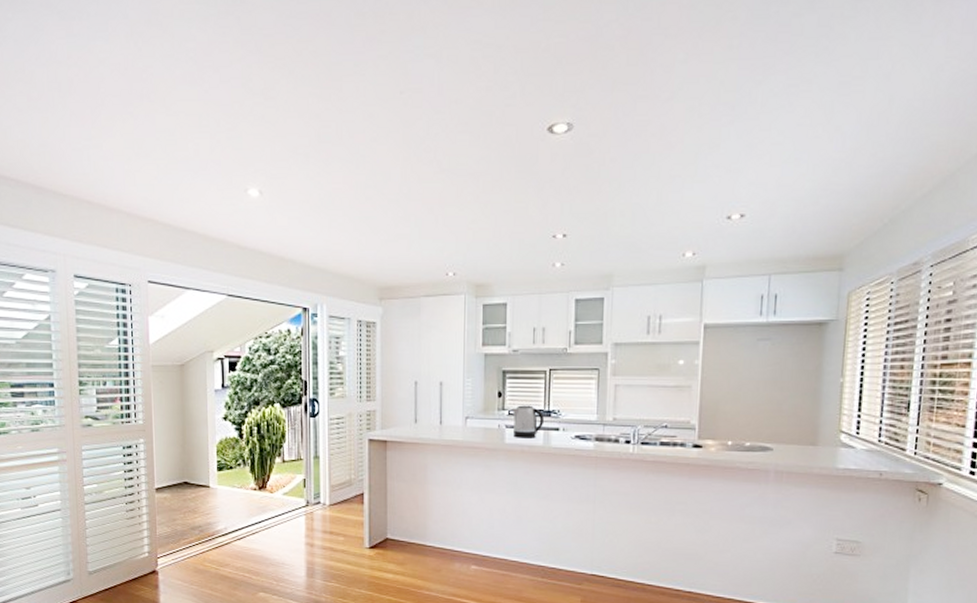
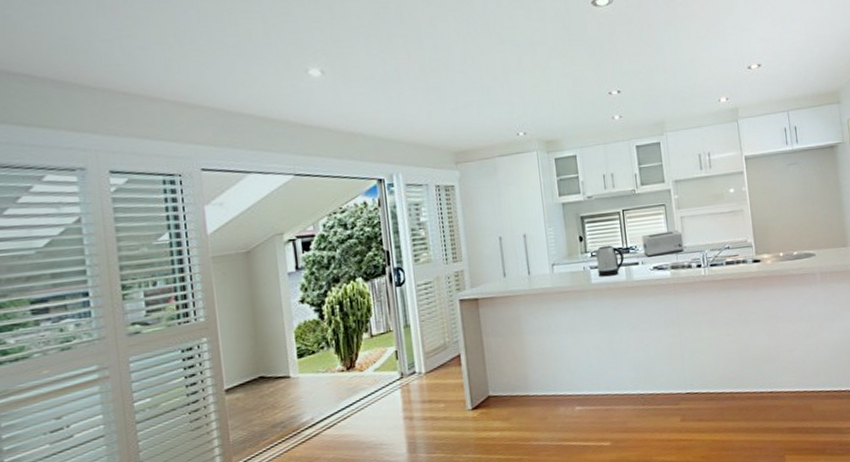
toaster: none [566,398,614,425] -> present [642,229,684,257]

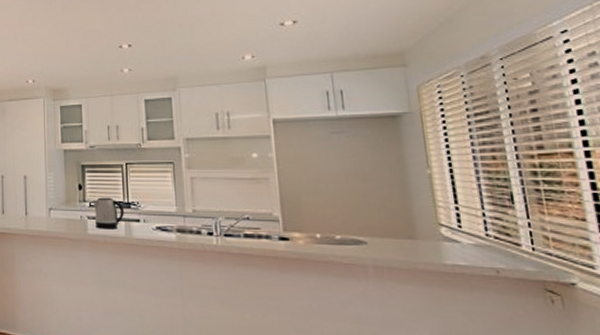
toaster: present [642,229,684,257] -> none [145,190,193,216]

